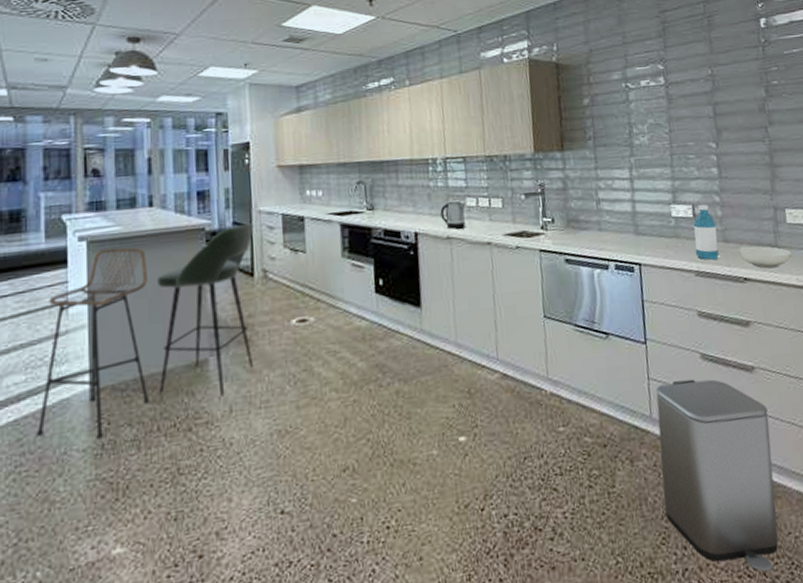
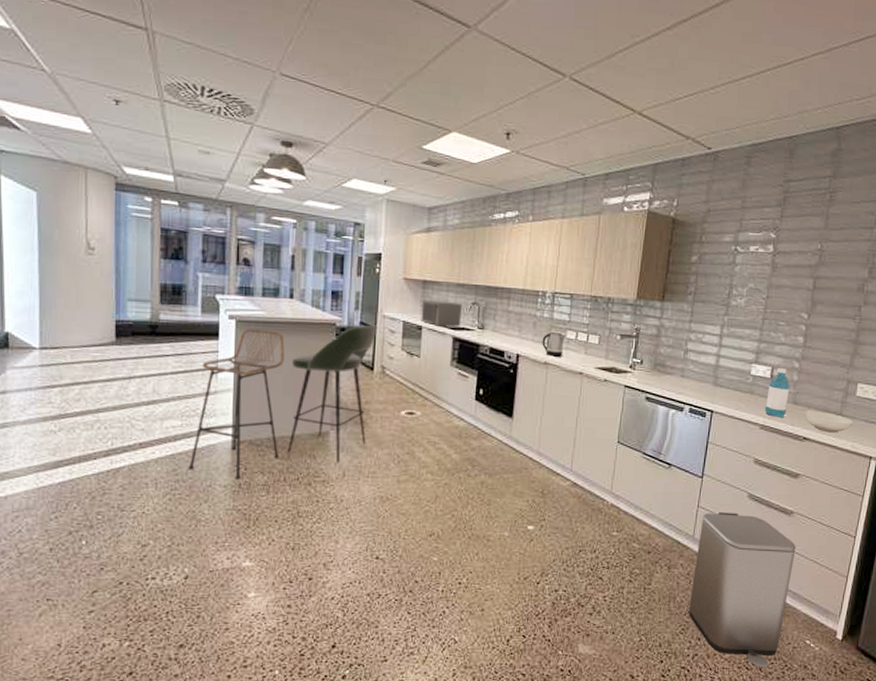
microwave: none [300,184,348,214] -> present [421,300,462,327]

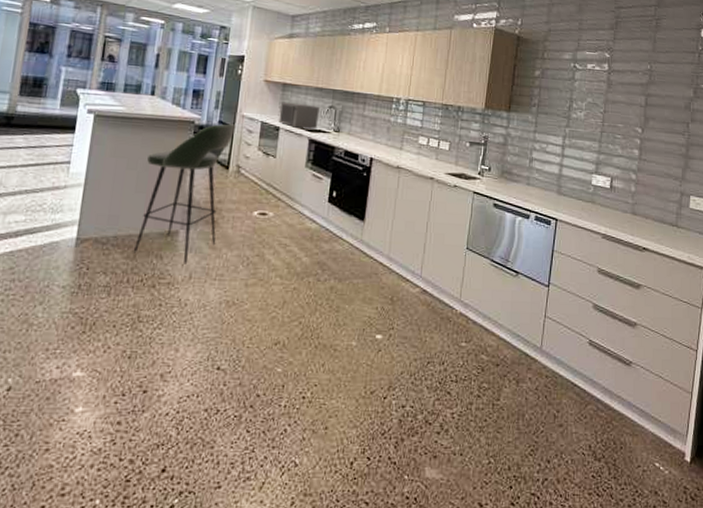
bar stool: present [188,329,285,480] -> none [26,123,142,280]
kettle: present [542,331,565,357] -> none [395,136,417,162]
pedal bin: present [689,512,796,668] -> none [538,323,641,494]
water bottle: present [764,367,791,419] -> none [606,178,629,228]
bowl: present [804,410,854,433] -> none [642,221,689,244]

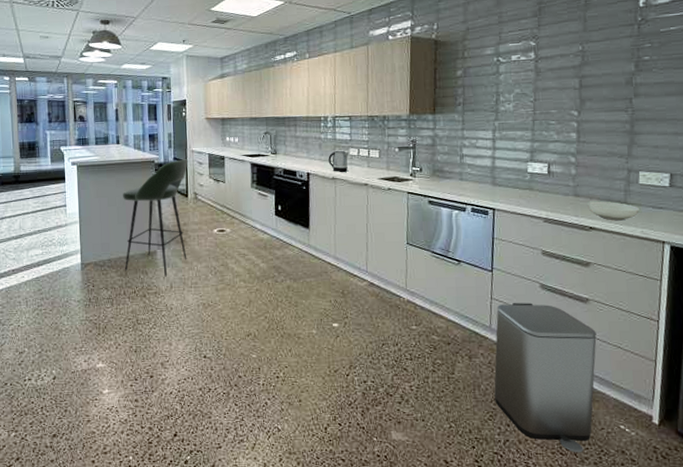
microwave: present [278,101,320,129] -> none [222,133,257,155]
kettle: none [395,136,417,162] -> present [328,150,348,172]
pedal bin: none [538,323,641,494] -> present [494,303,597,453]
bowl: none [642,221,689,244] -> present [586,201,641,221]

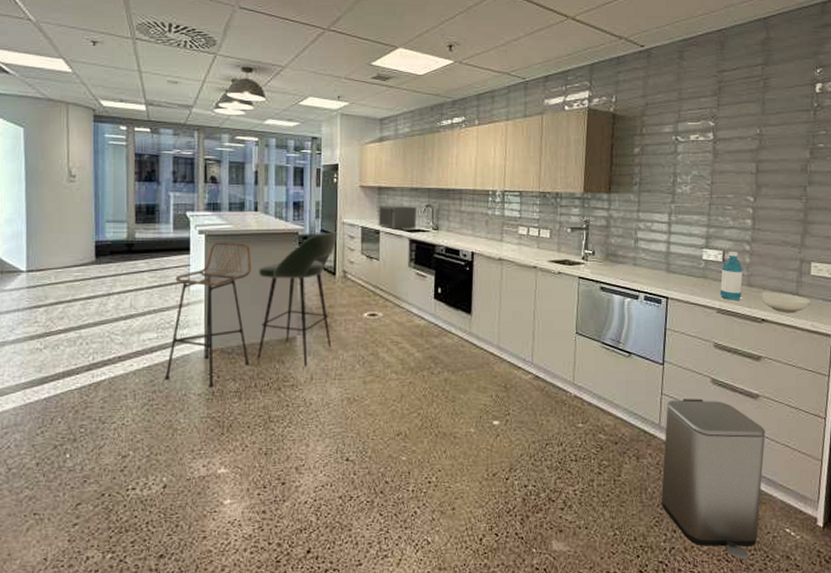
bar stool: none [49,171,119,295] -> present [164,242,251,388]
microwave: none [222,133,257,155] -> present [378,205,417,230]
kettle: present [328,150,348,172] -> none [495,228,517,253]
water bottle: none [546,163,570,211] -> present [719,251,744,301]

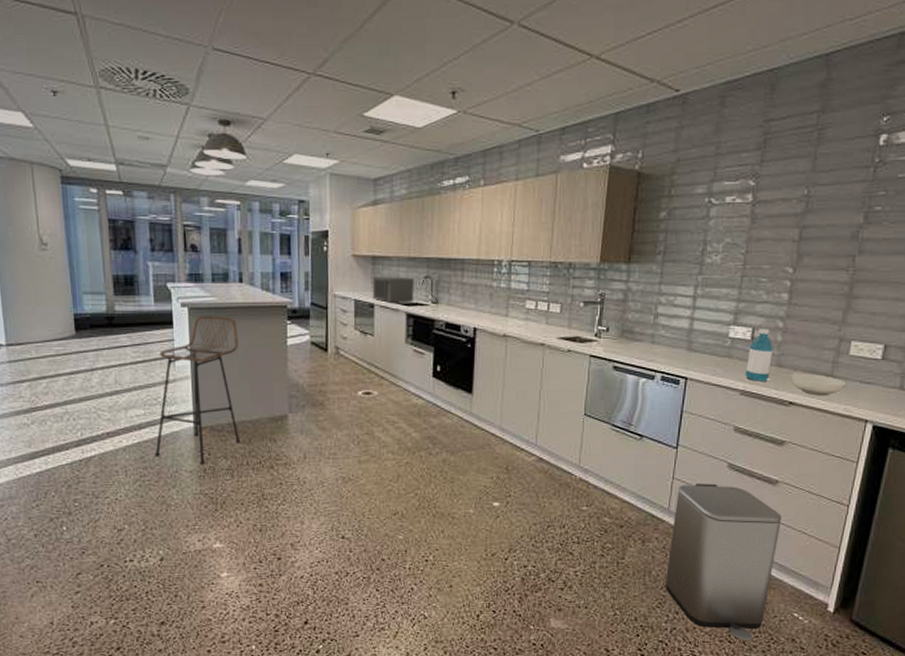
bar stool: present [256,231,338,367] -> none [246,305,329,446]

